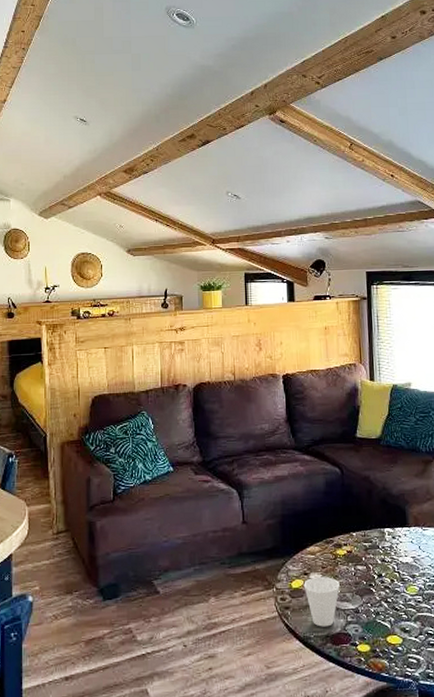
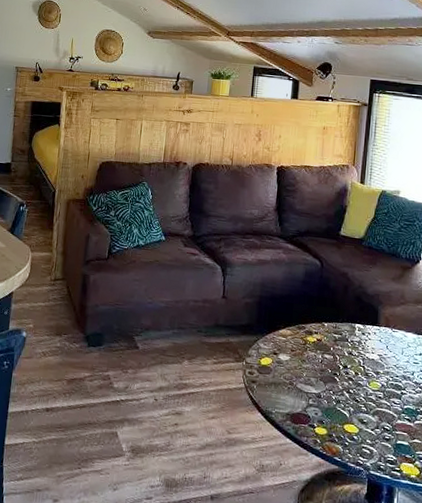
cup: present [304,576,340,627] -> none [272,357,306,406]

